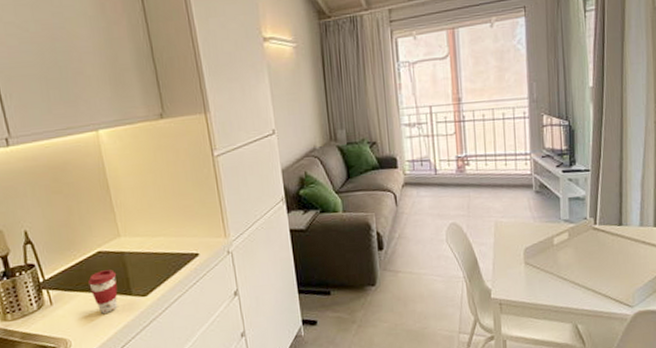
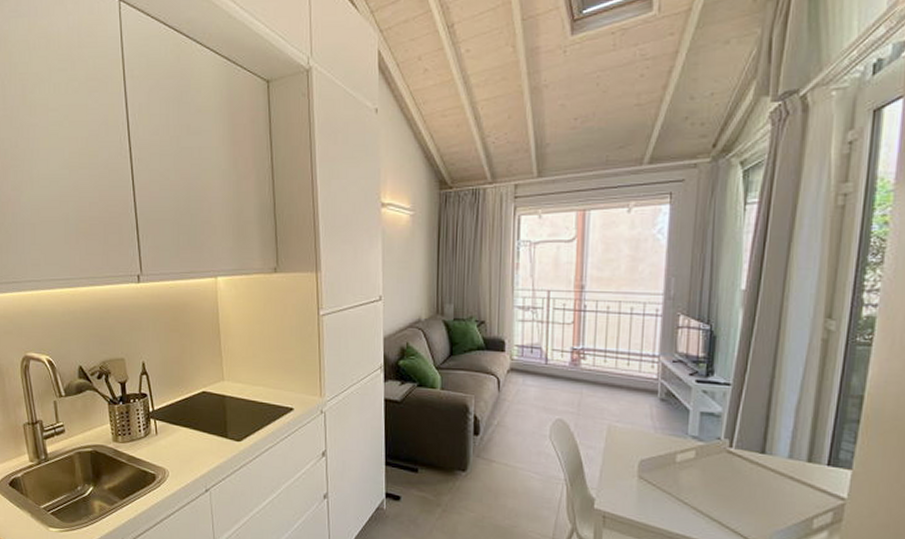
coffee cup: present [88,270,118,314] -> none [191,410,217,451]

